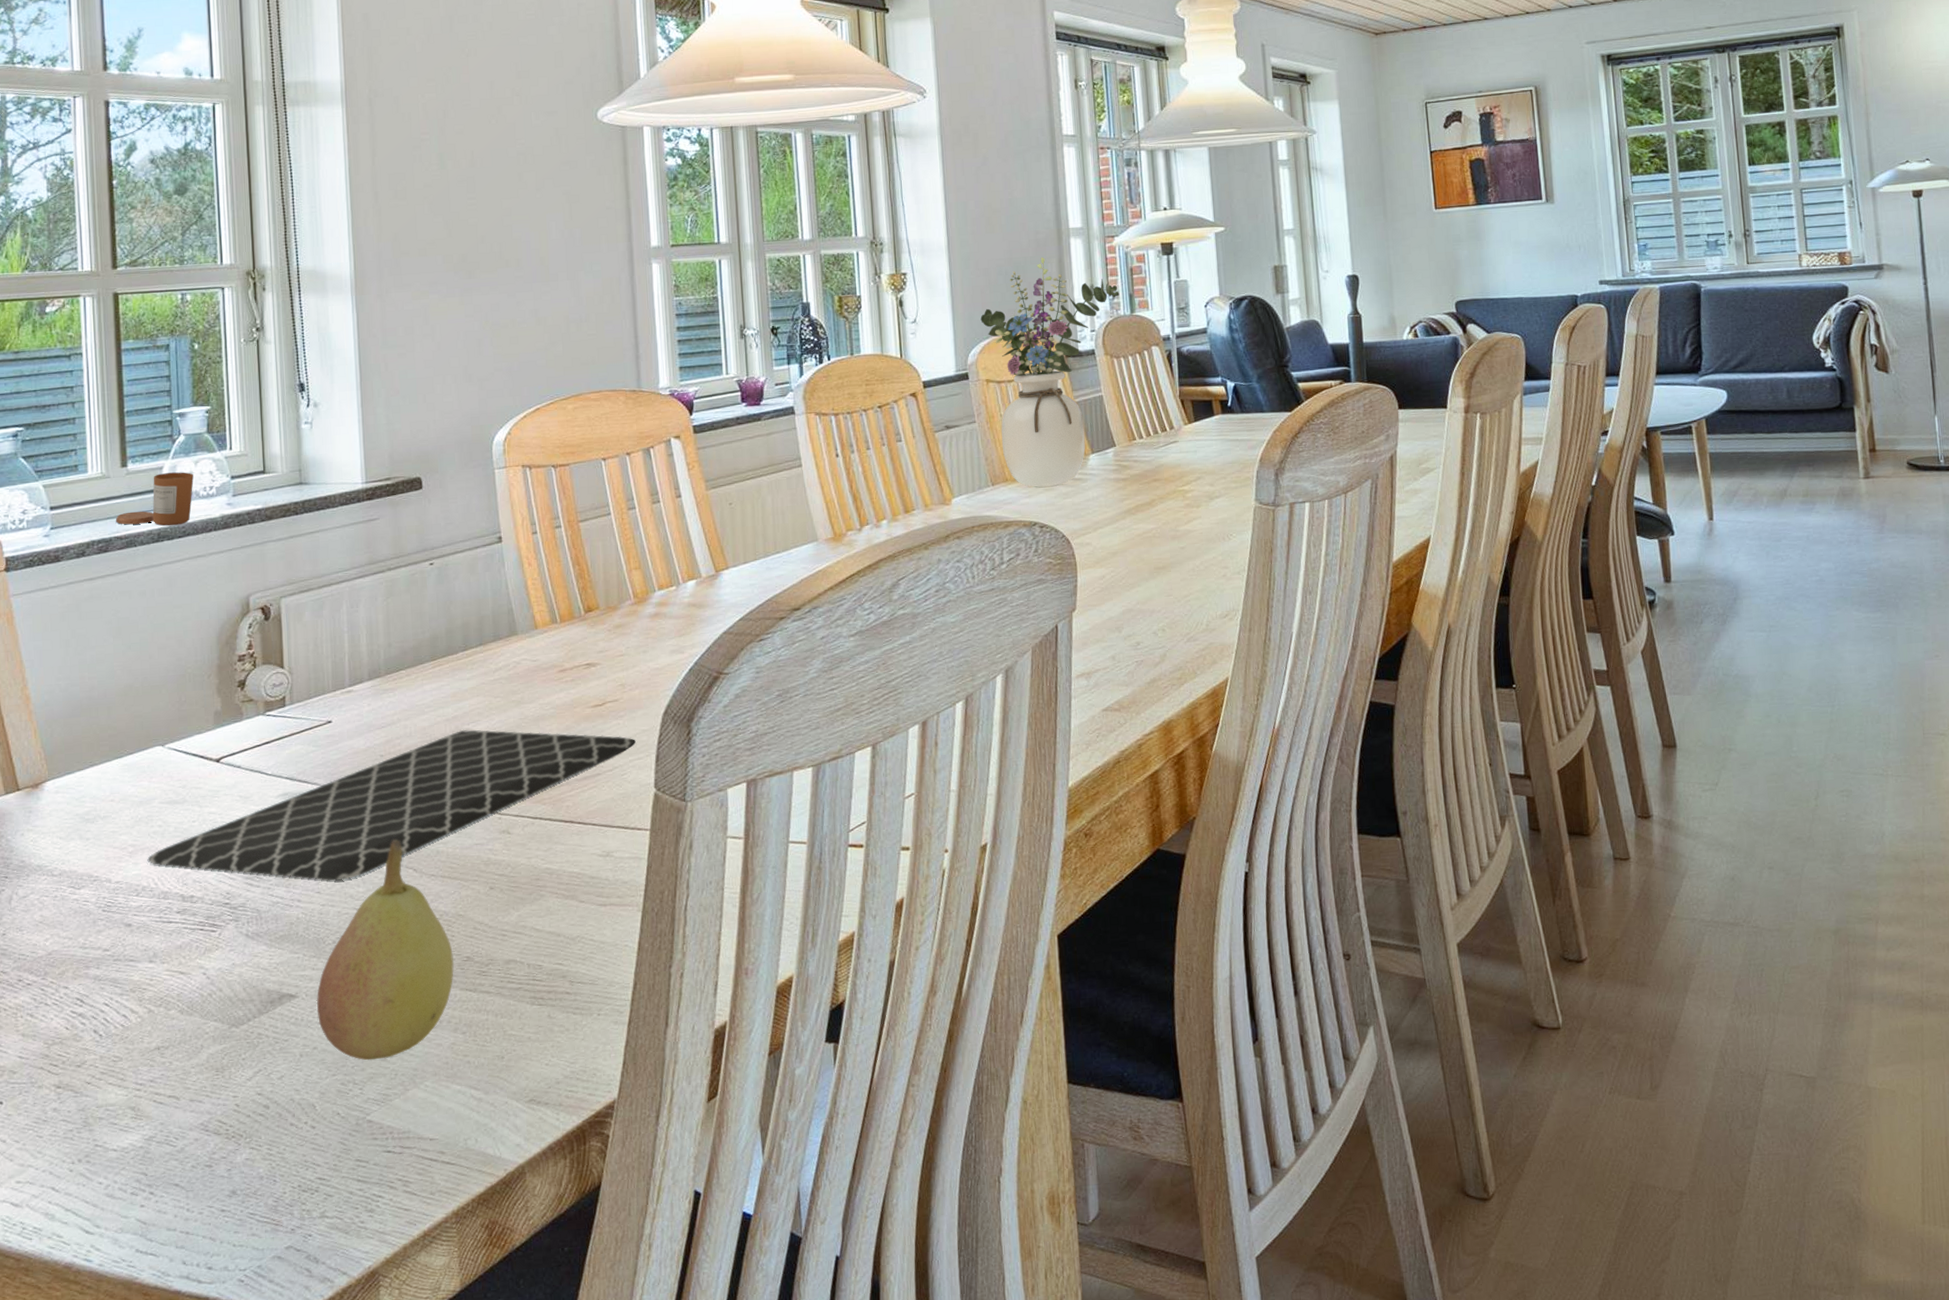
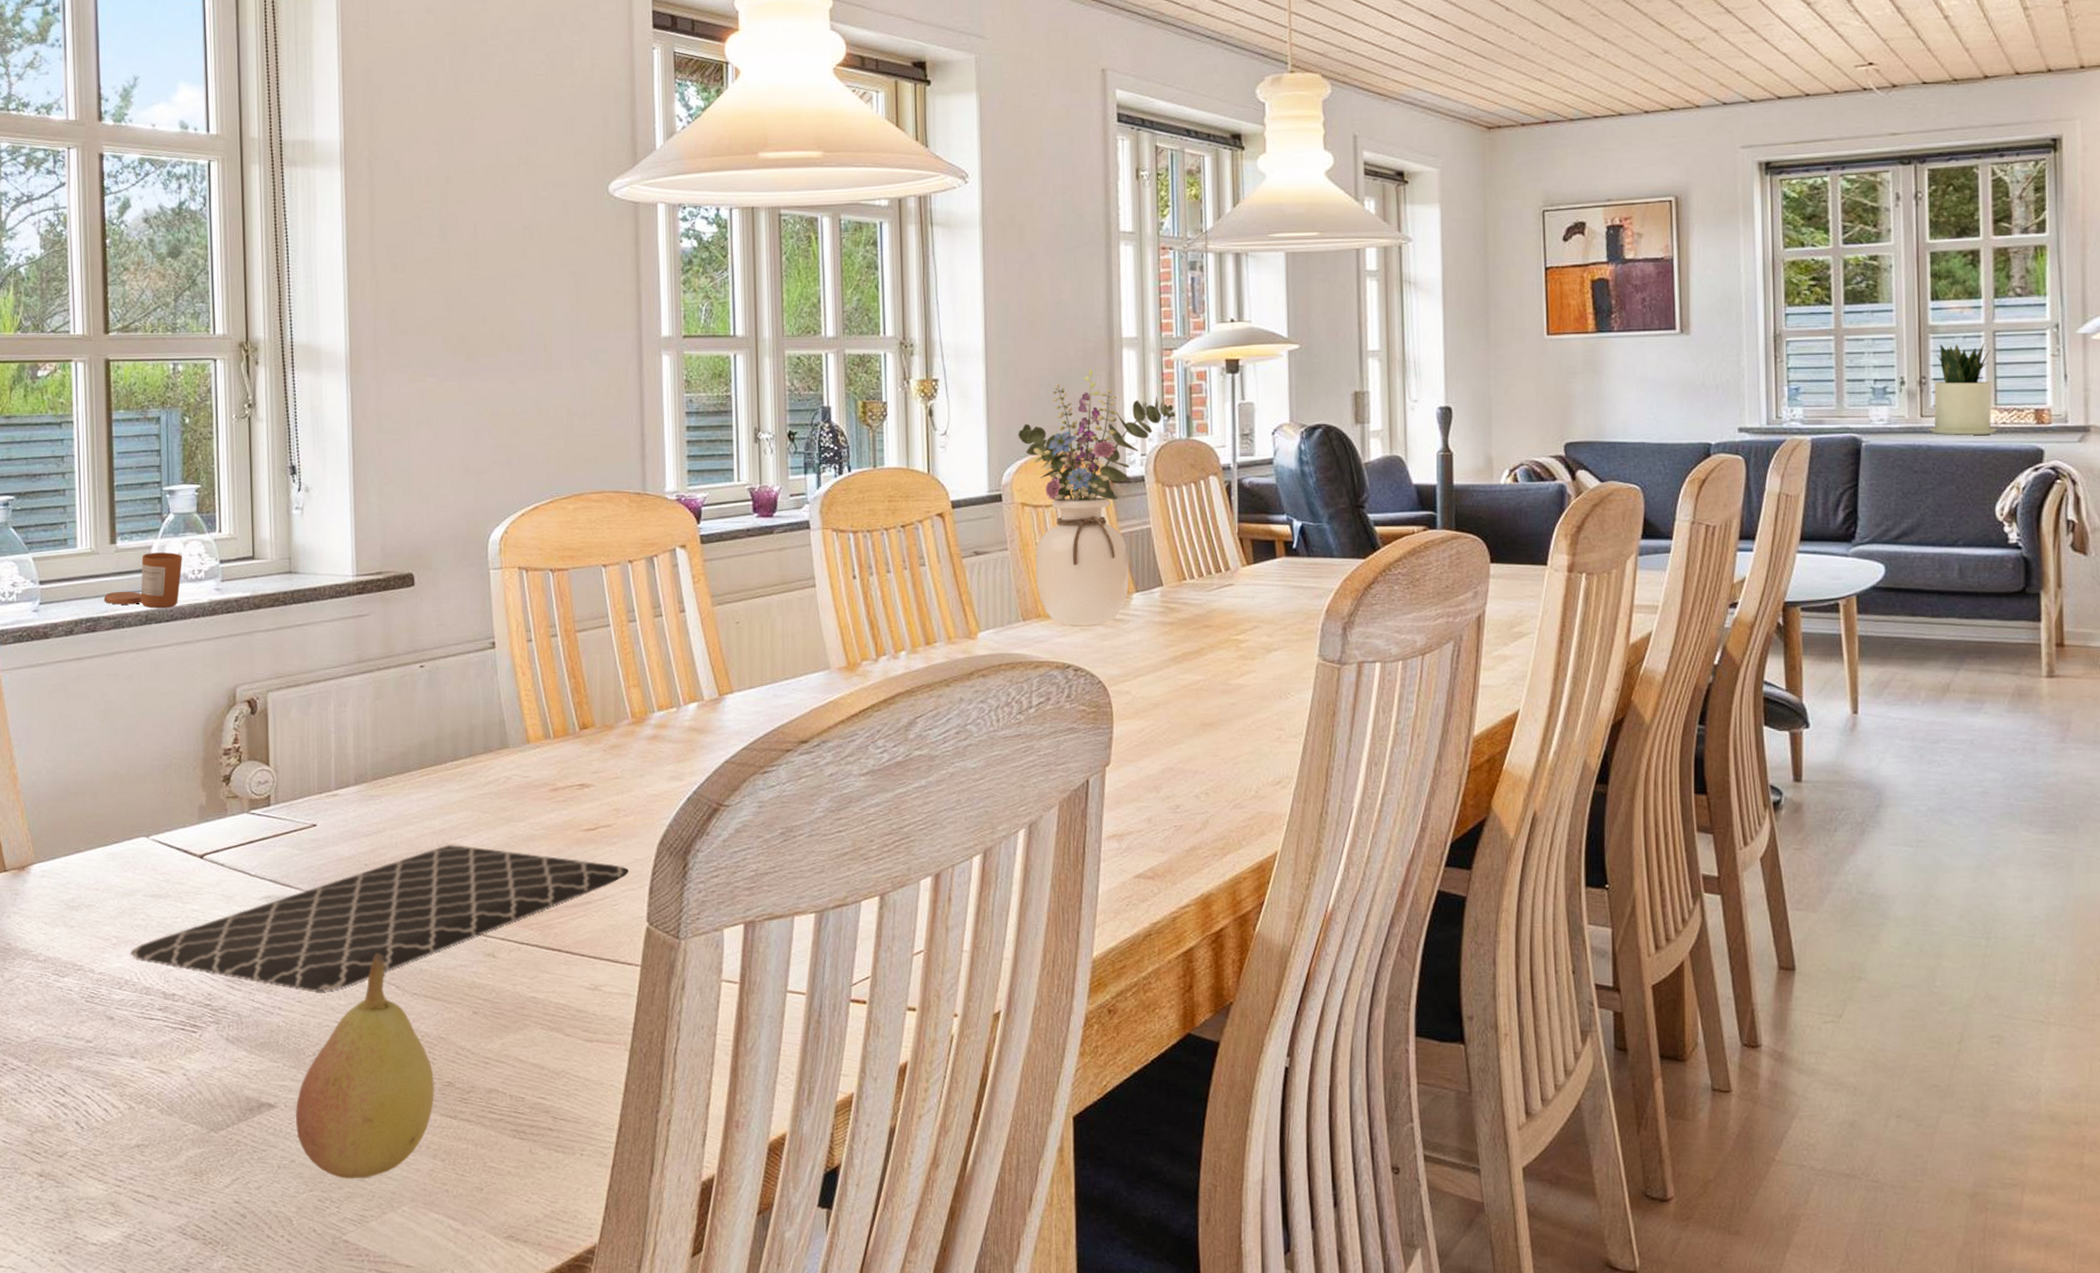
planter: none [1754,199,1809,279] -> present [1928,342,1997,436]

